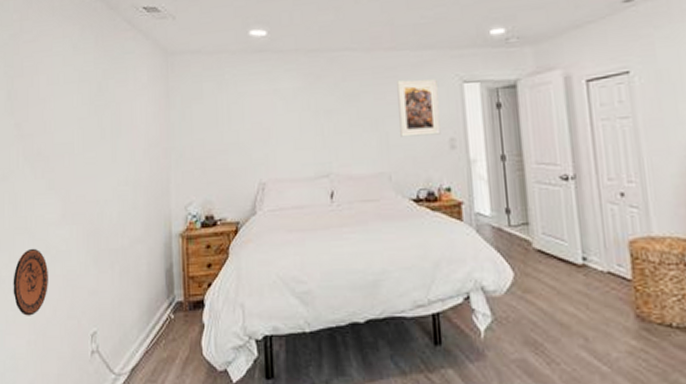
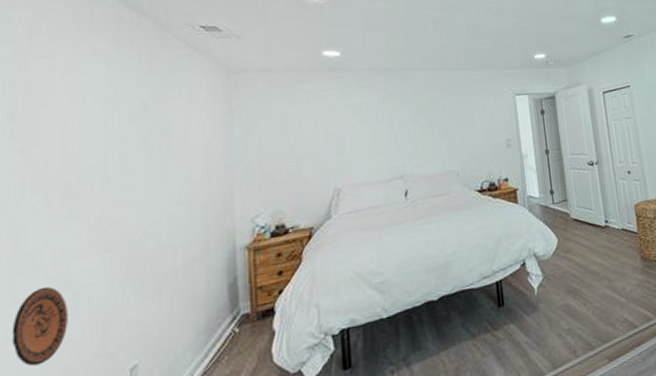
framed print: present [397,79,441,137] -> none [462,93,499,140]

